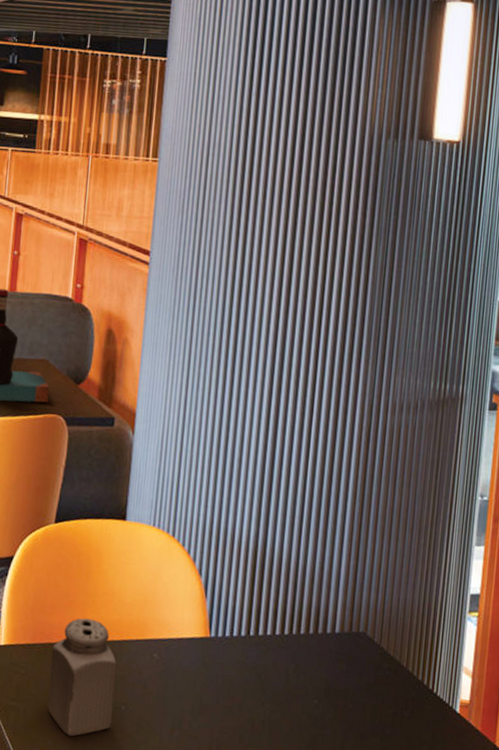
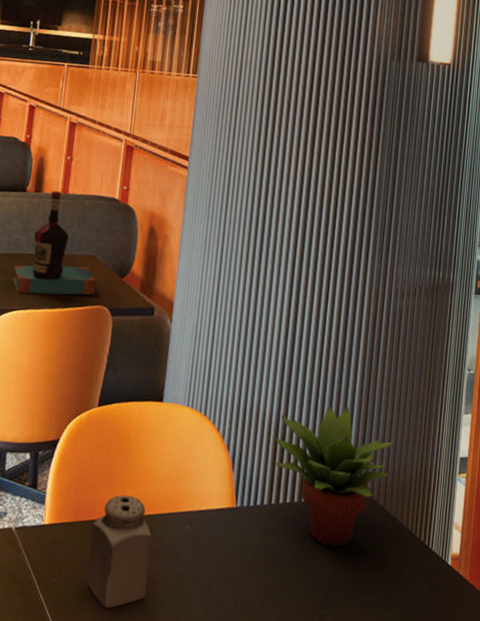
succulent plant: none [252,531,394,686] -> present [274,406,396,547]

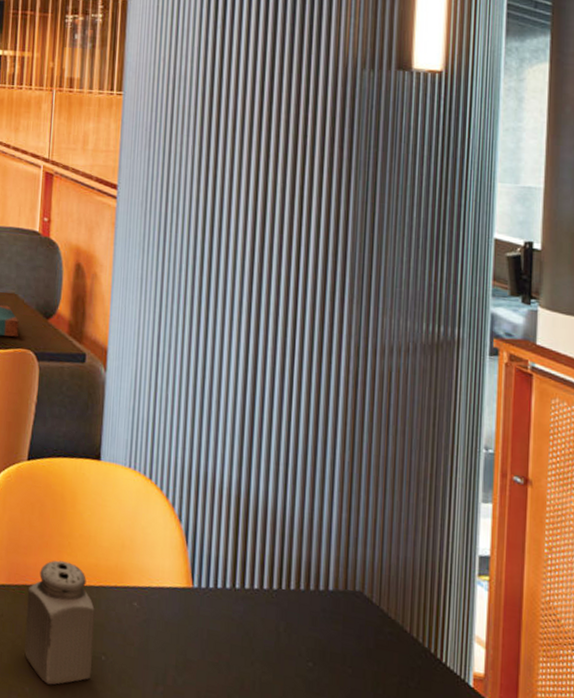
succulent plant: present [274,406,396,547] -> none [235,479,391,648]

